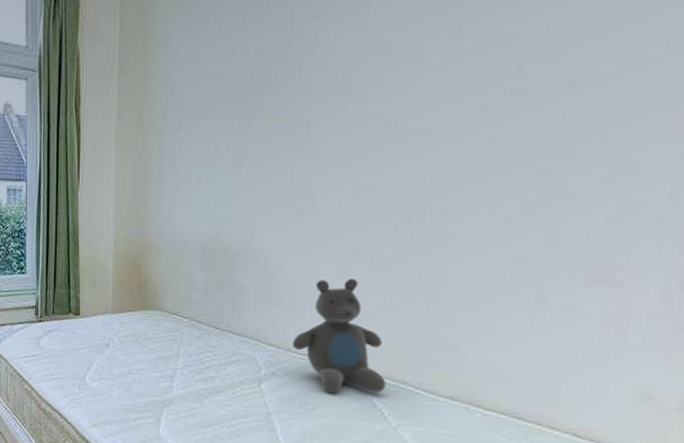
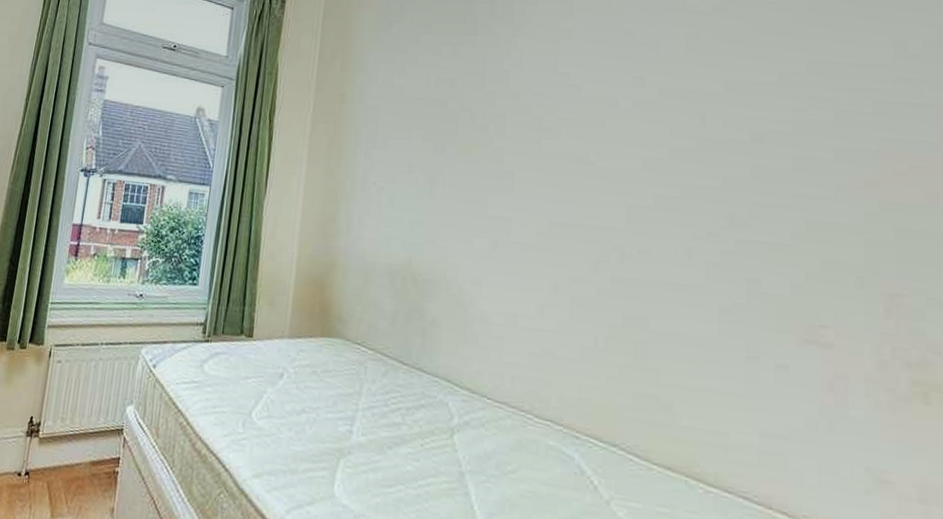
stuffed animal: present [292,278,386,394] -> none [488,317,594,455]

